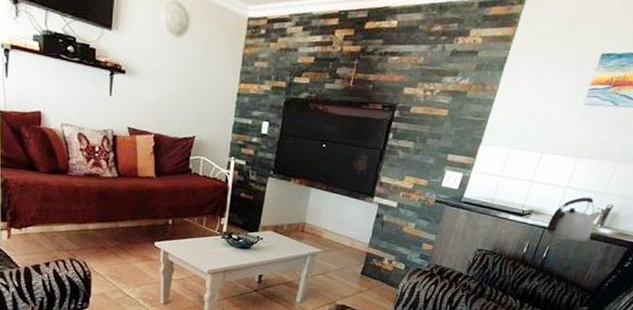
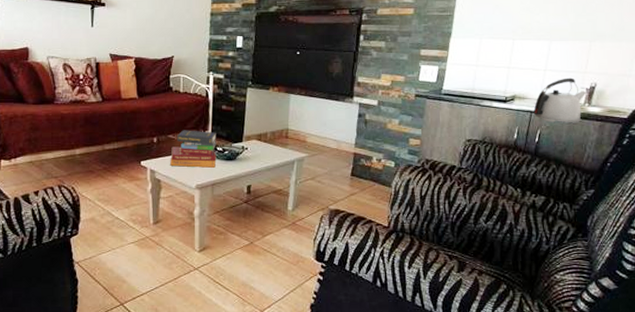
books: none [184,214,233,255] -> present [170,130,217,168]

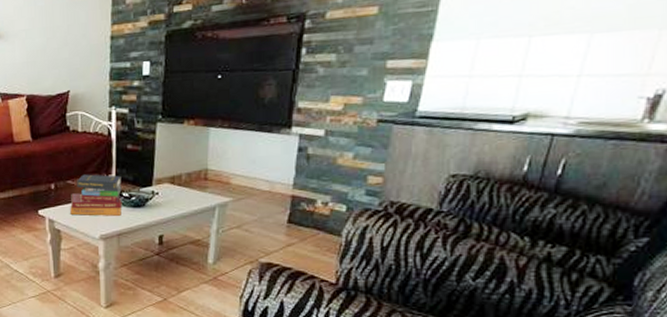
kettle: present [533,77,587,123] -> none [556,83,647,148]

